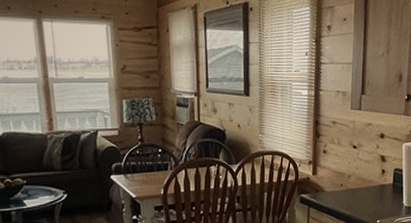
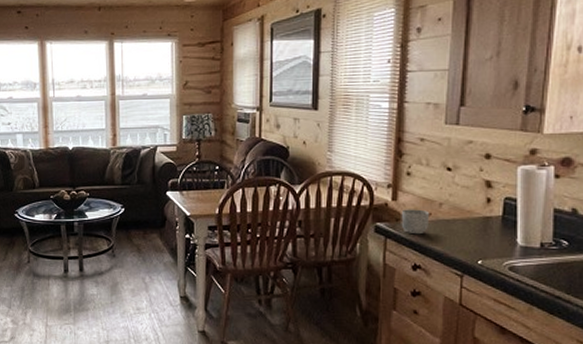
mug: none [320,181,342,203] -> present [401,209,430,235]

